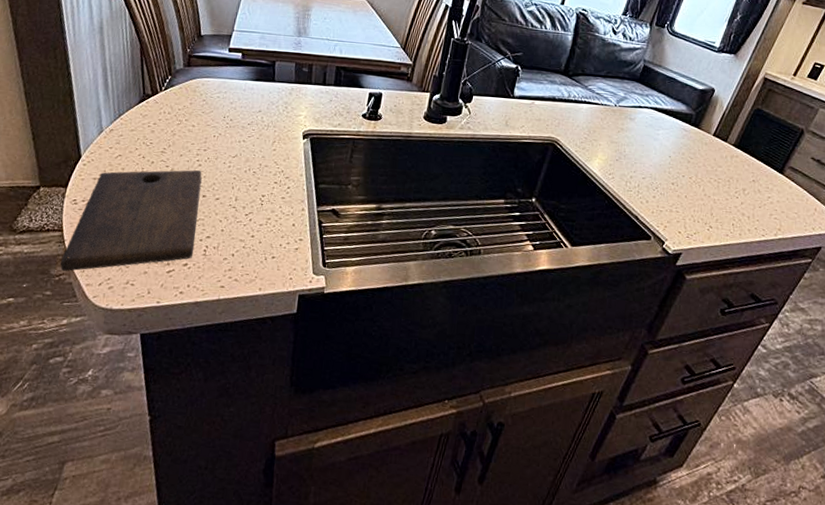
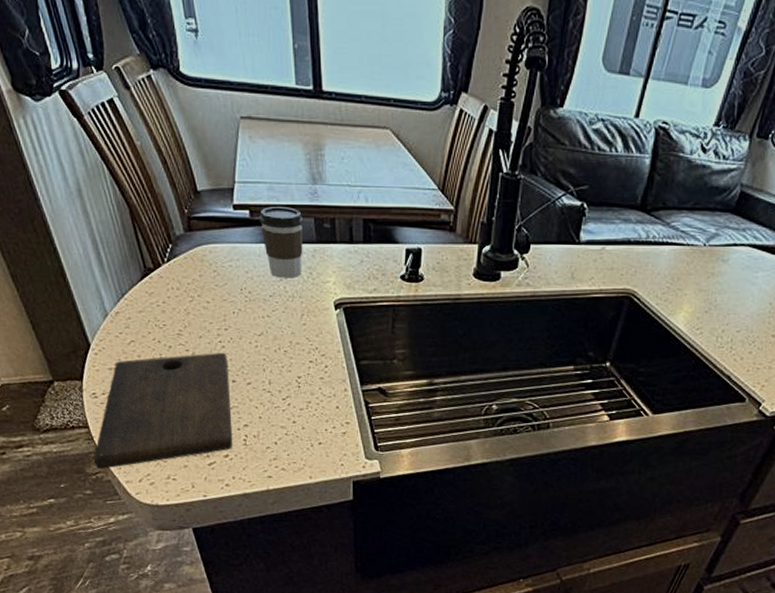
coffee cup: none [248,51,287,111] -> present [258,207,304,278]

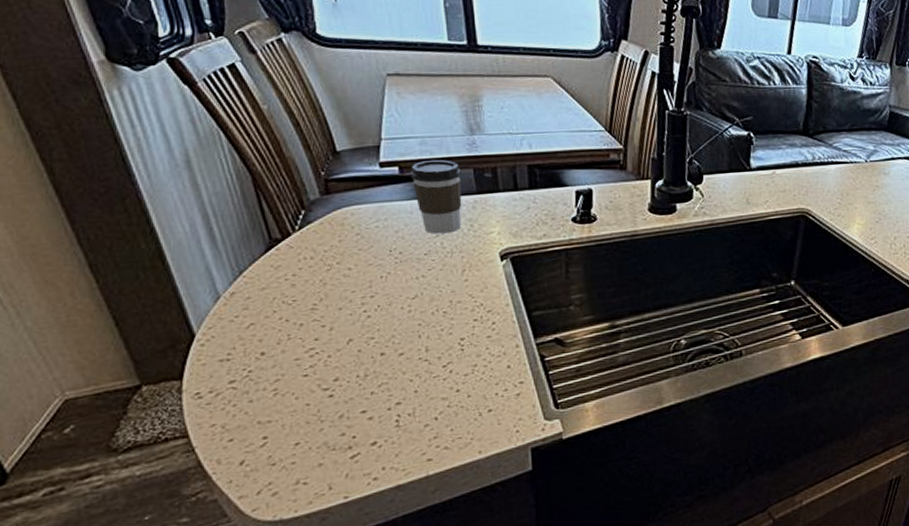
cutting board: present [94,353,233,469] -> none [195,323,382,487]

